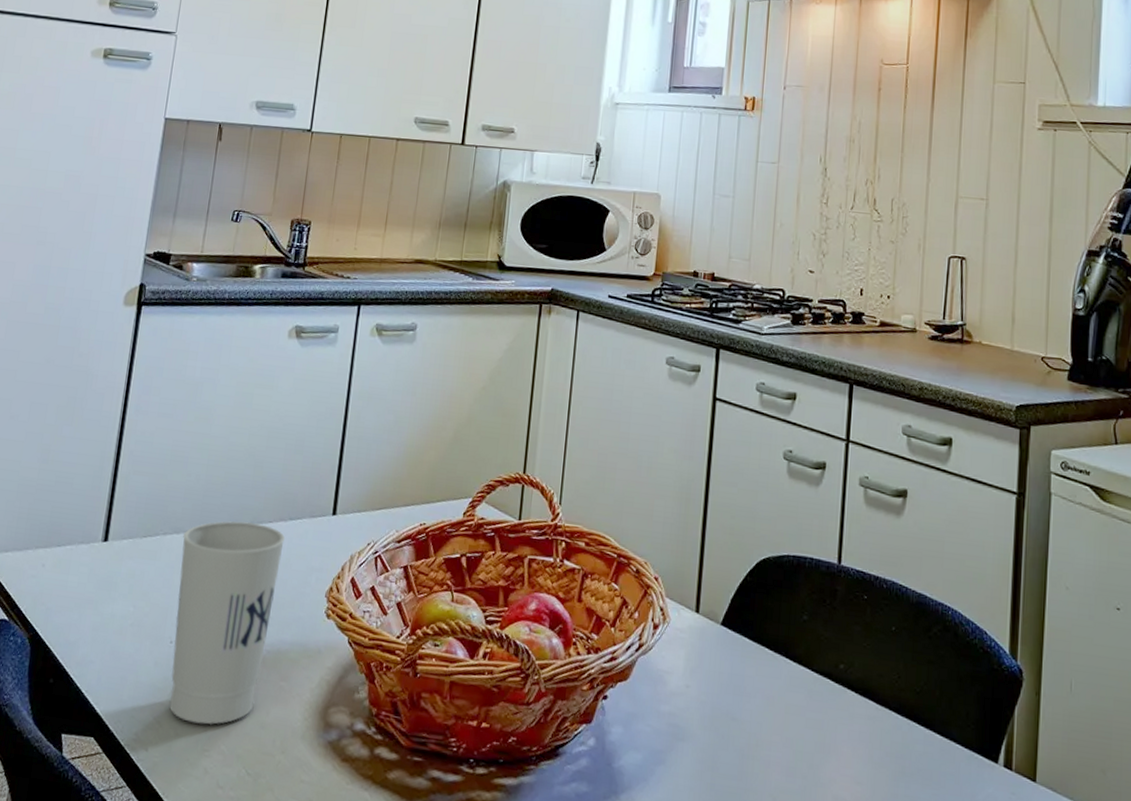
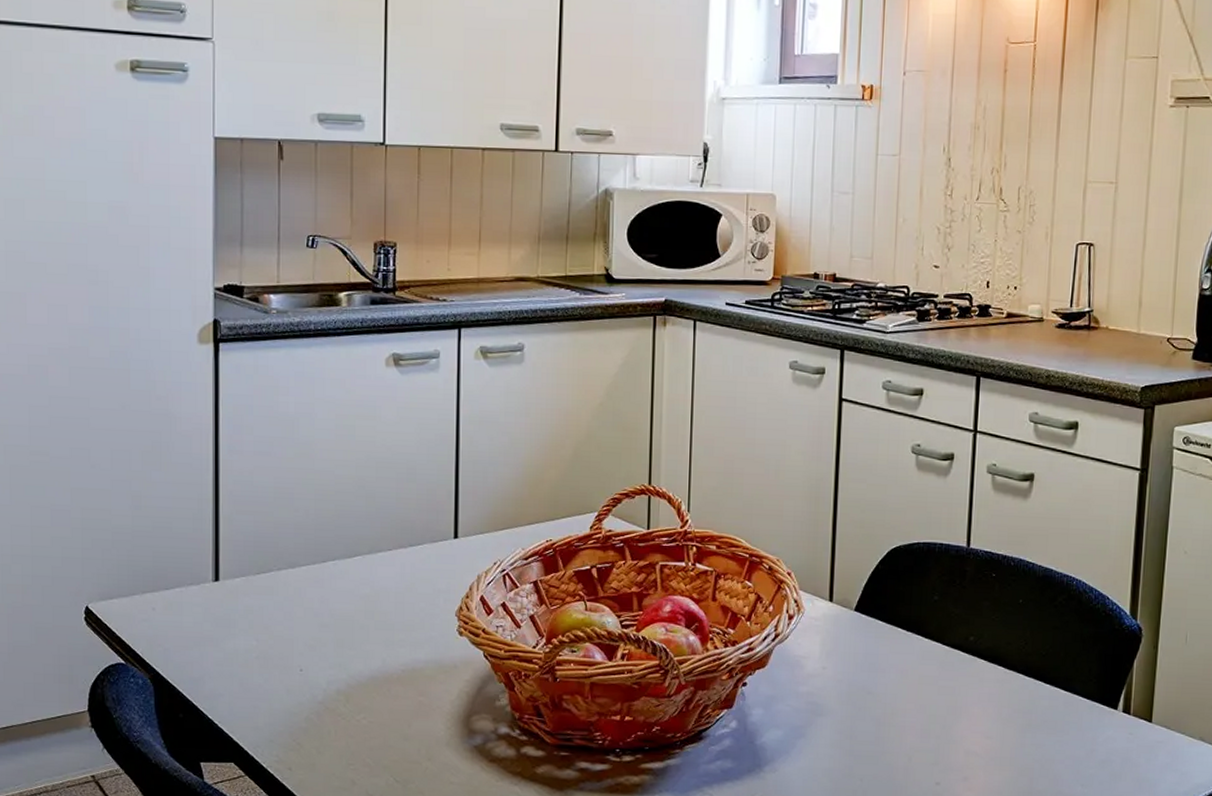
cup: present [170,521,286,725] -> none [299,551,408,742]

